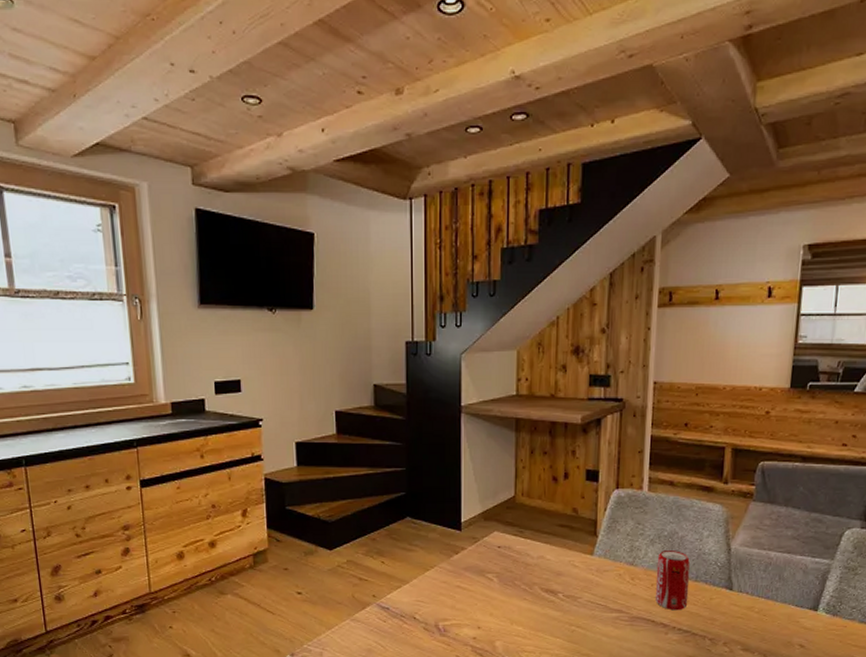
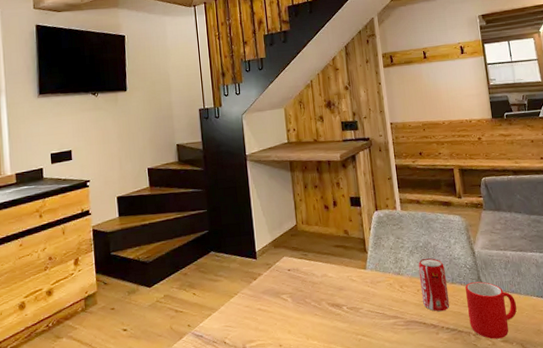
cup: none [707,582,769,646] -> present [465,281,517,339]

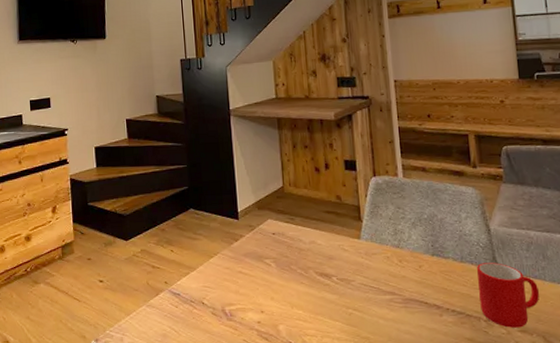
beverage can: present [418,258,450,312] -> none [421,231,458,292]

